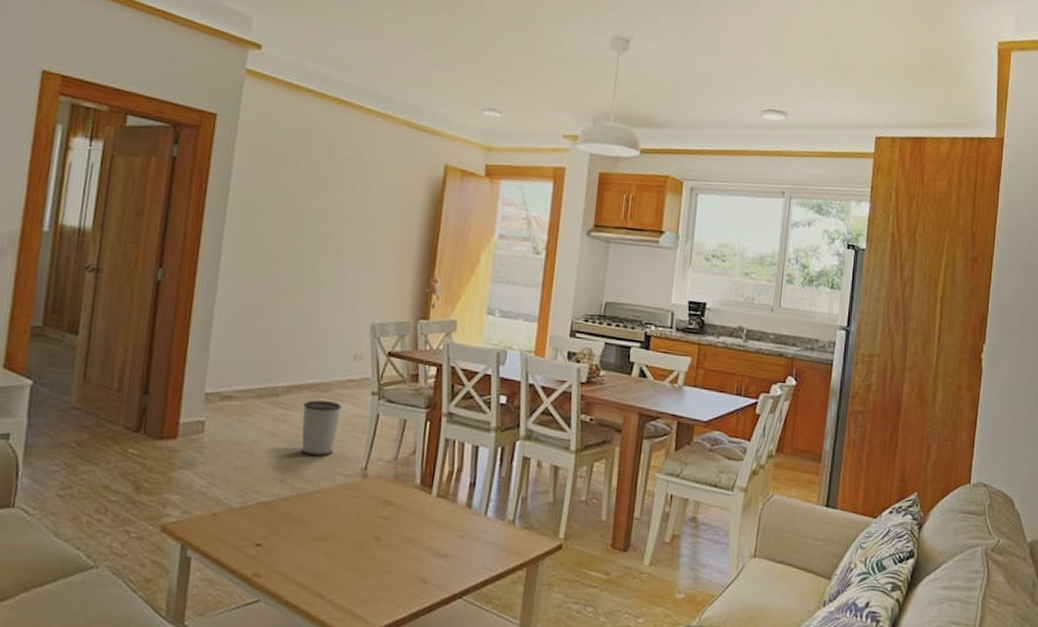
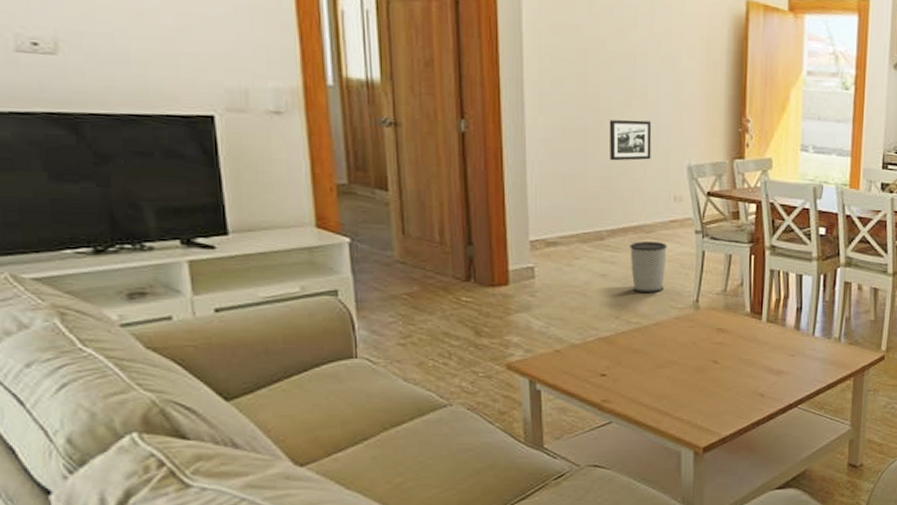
picture frame: none [295,275,341,317] -> present [609,119,652,161]

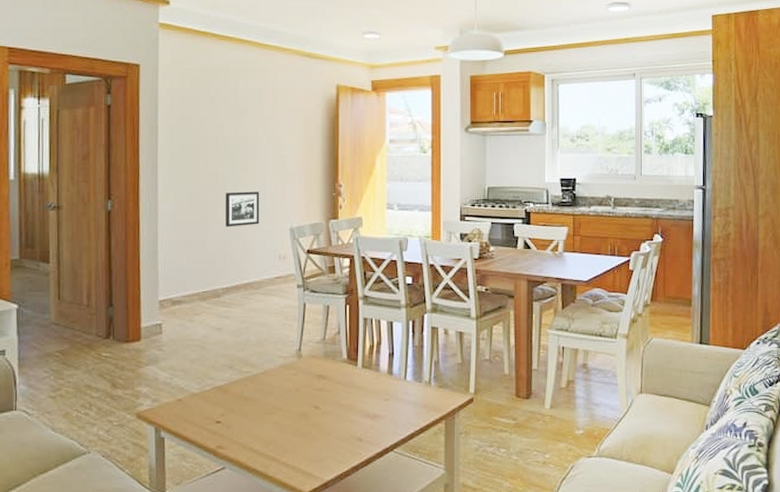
wastebasket: present [630,241,667,294] -> none [241,297,273,344]

